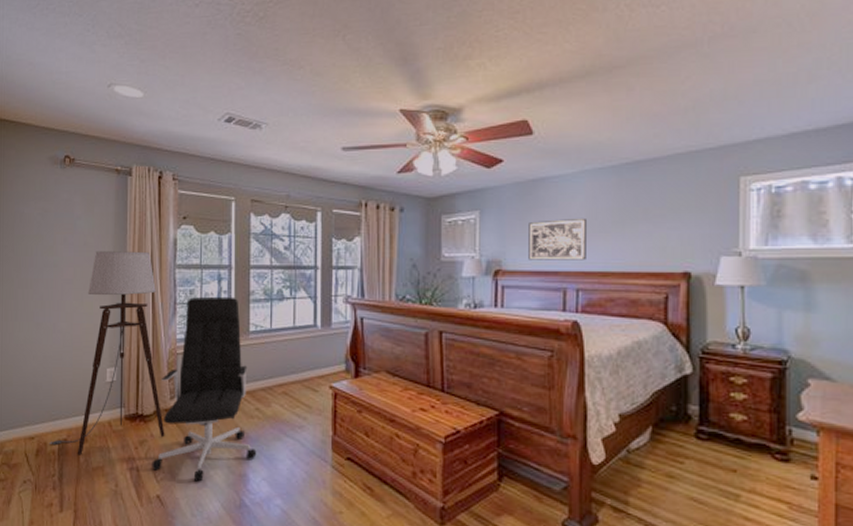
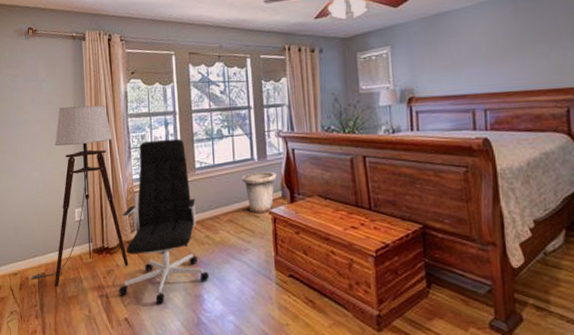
trash can: none [302,341,341,388] -> present [242,172,277,214]
wall art: present [528,217,586,261] -> none [436,44,491,87]

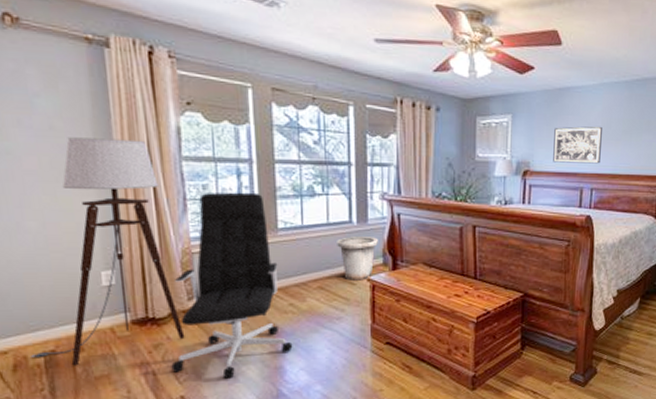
wall art: none [436,44,491,87] -> present [553,126,602,164]

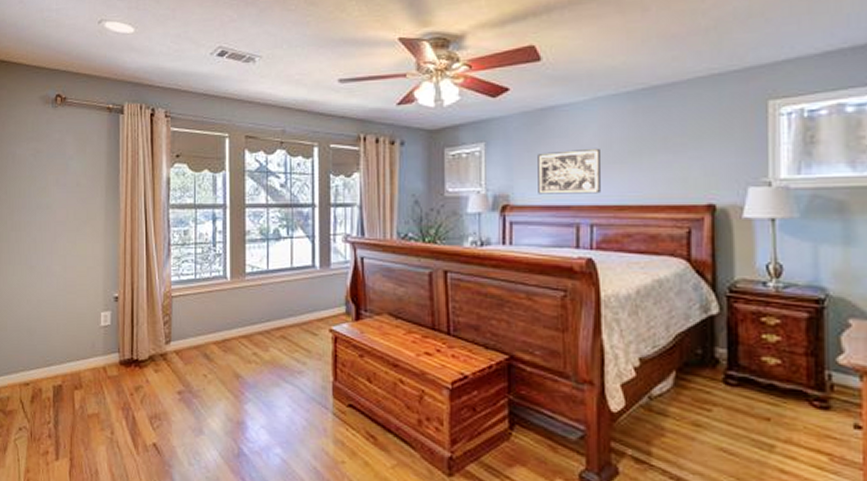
floor lamp: present [31,137,185,366] -> none [44,191,161,402]
office chair: present [171,192,293,379] -> none [148,237,255,429]
trash can: present [337,237,378,281] -> none [300,282,341,331]

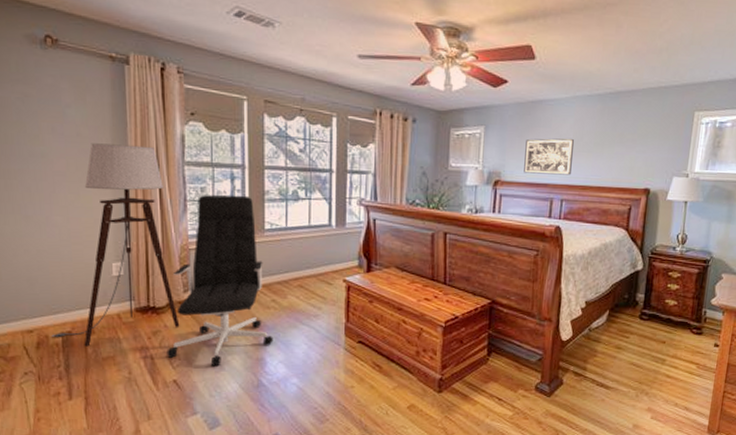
floor lamp: none [44,191,161,402] -> present [51,143,180,347]
office chair: none [148,237,255,429] -> present [167,194,273,367]

